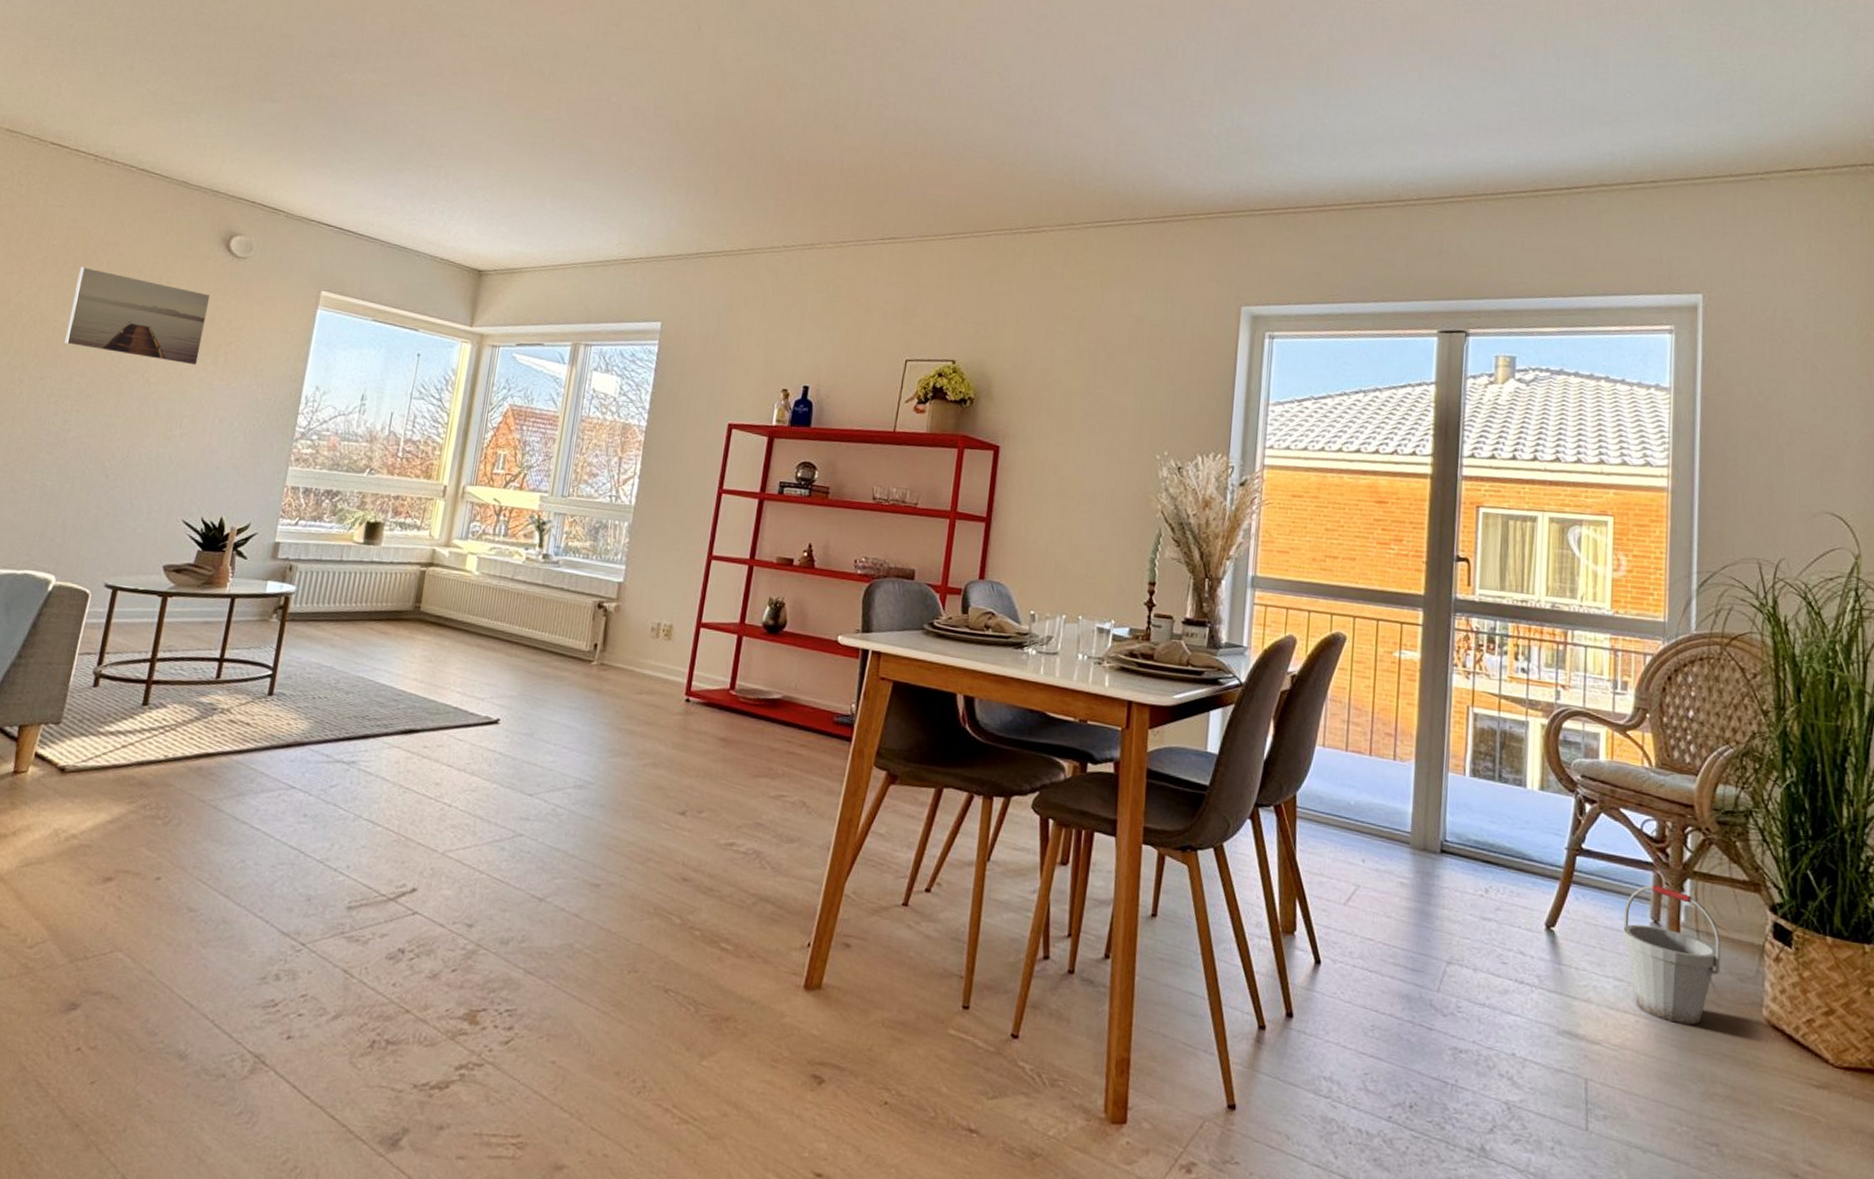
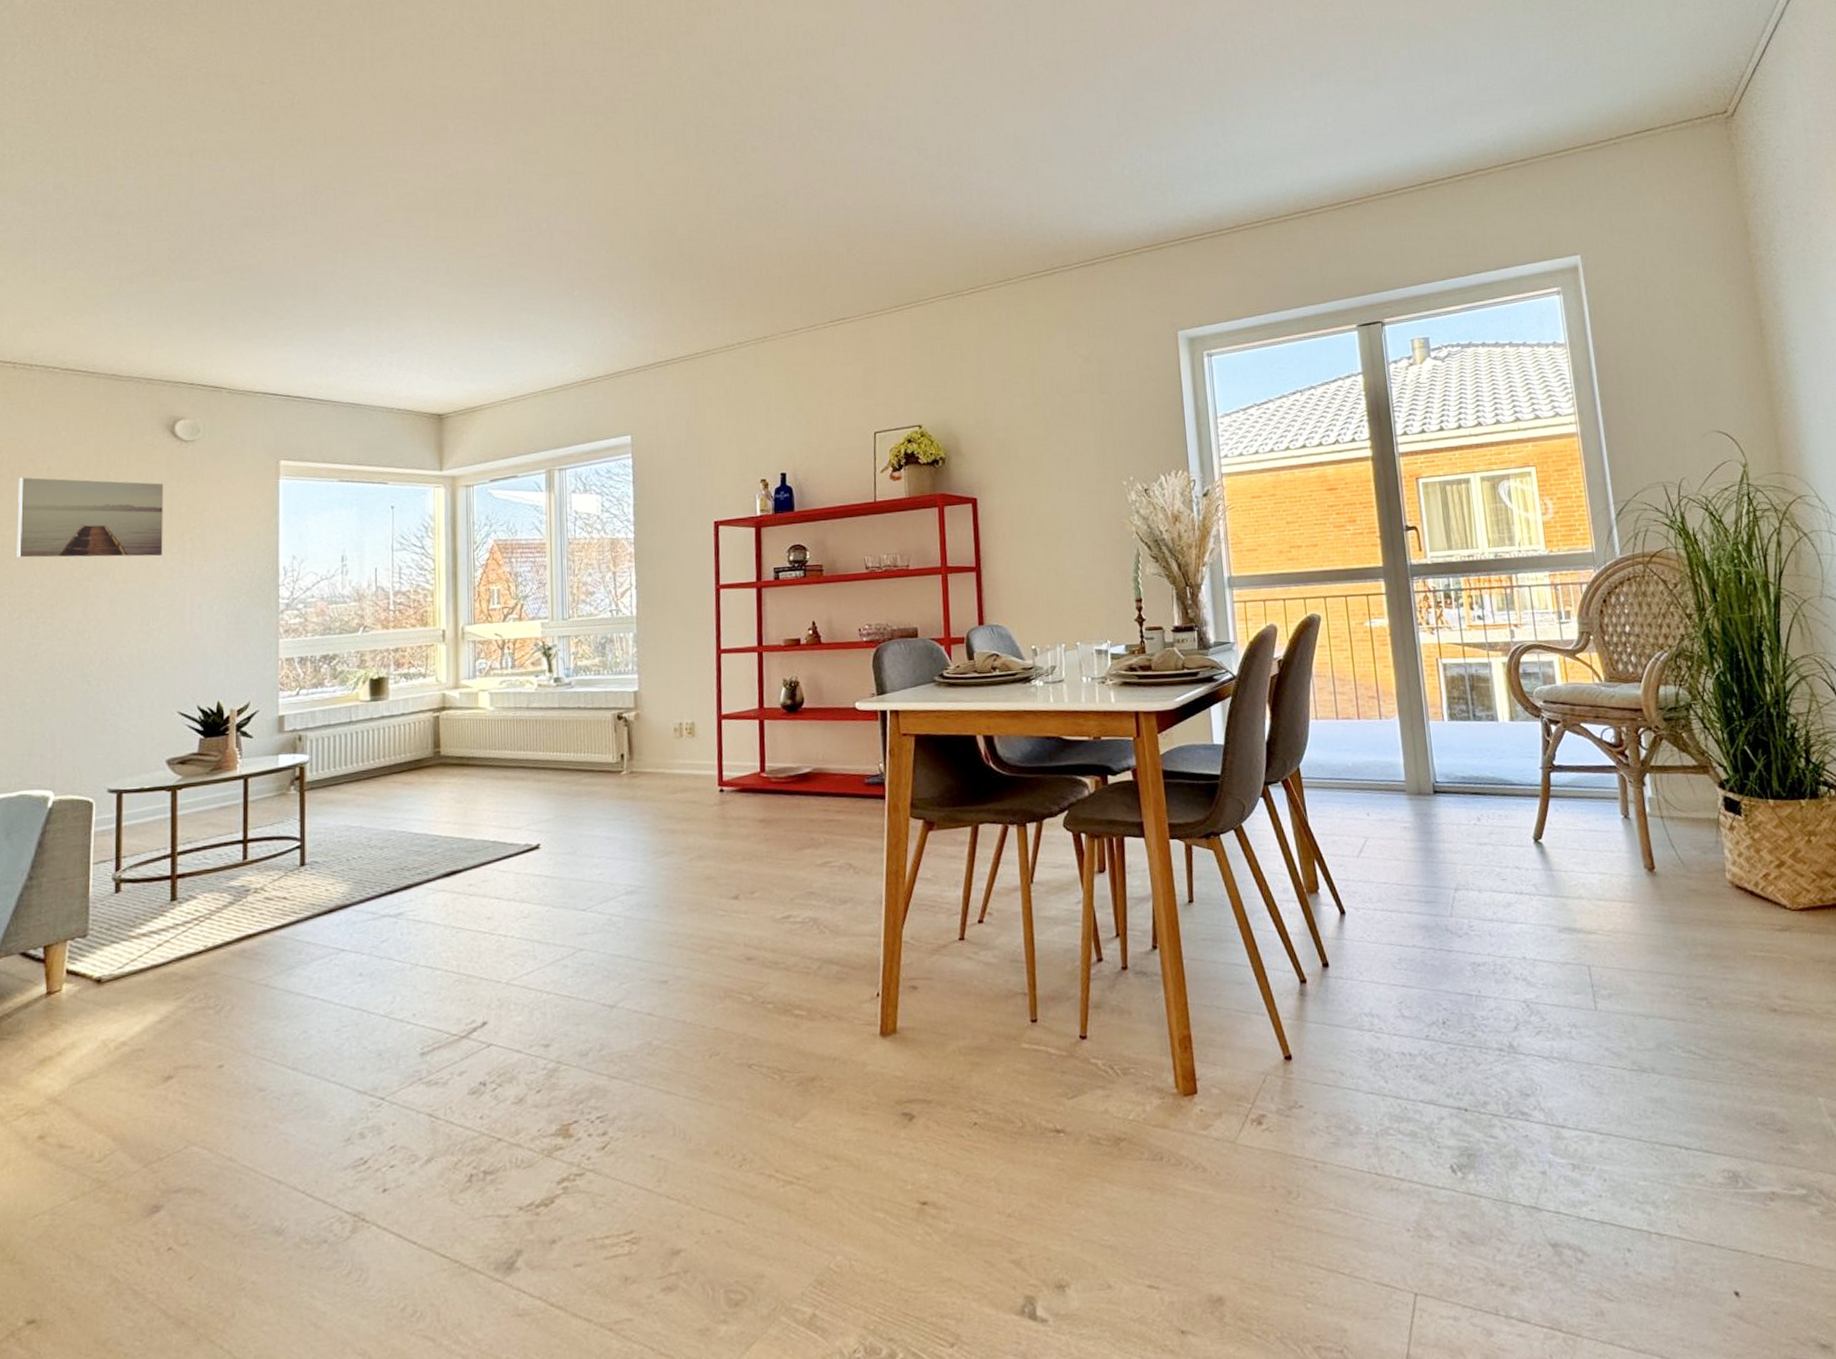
bucket: present [1623,885,1721,1025] -> none [1597,784,1686,901]

